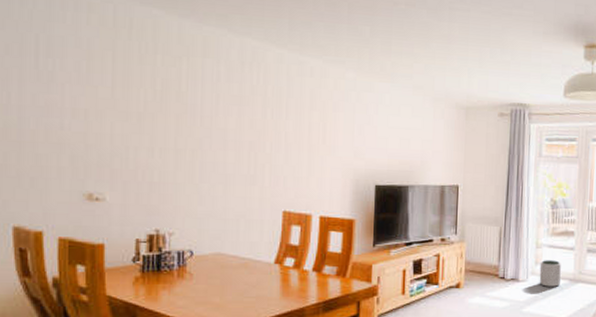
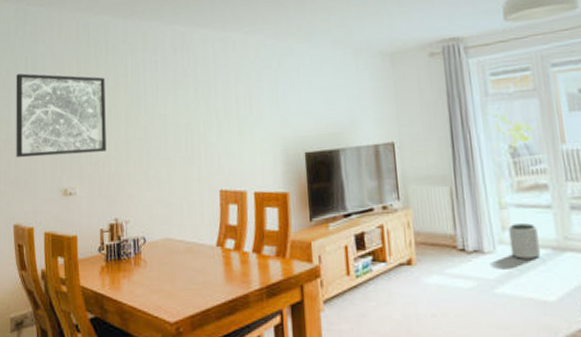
wall art: none [18,53,151,158] -> present [16,73,107,158]

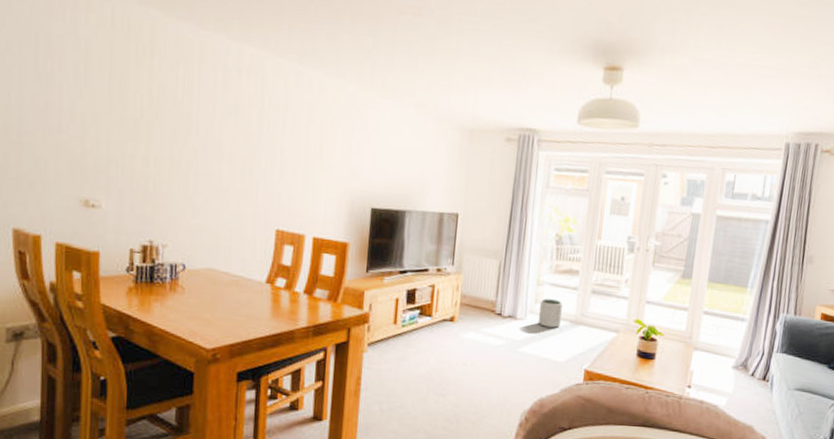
wall art: present [16,73,107,158] -> none [18,52,147,167]

